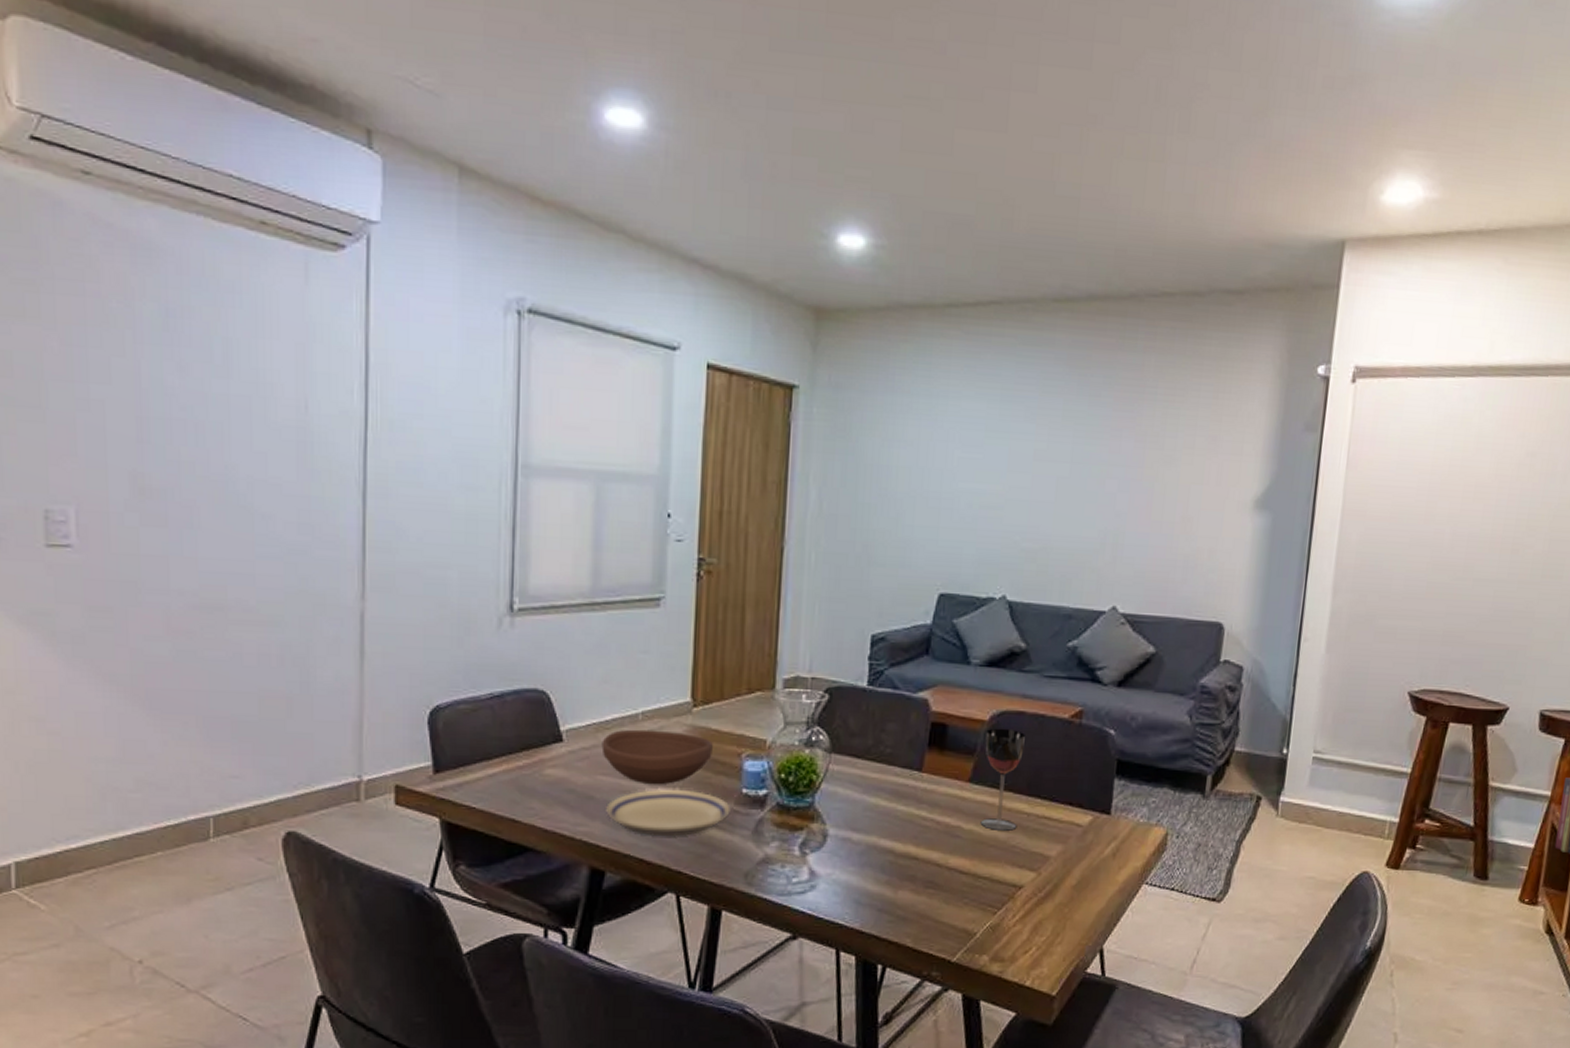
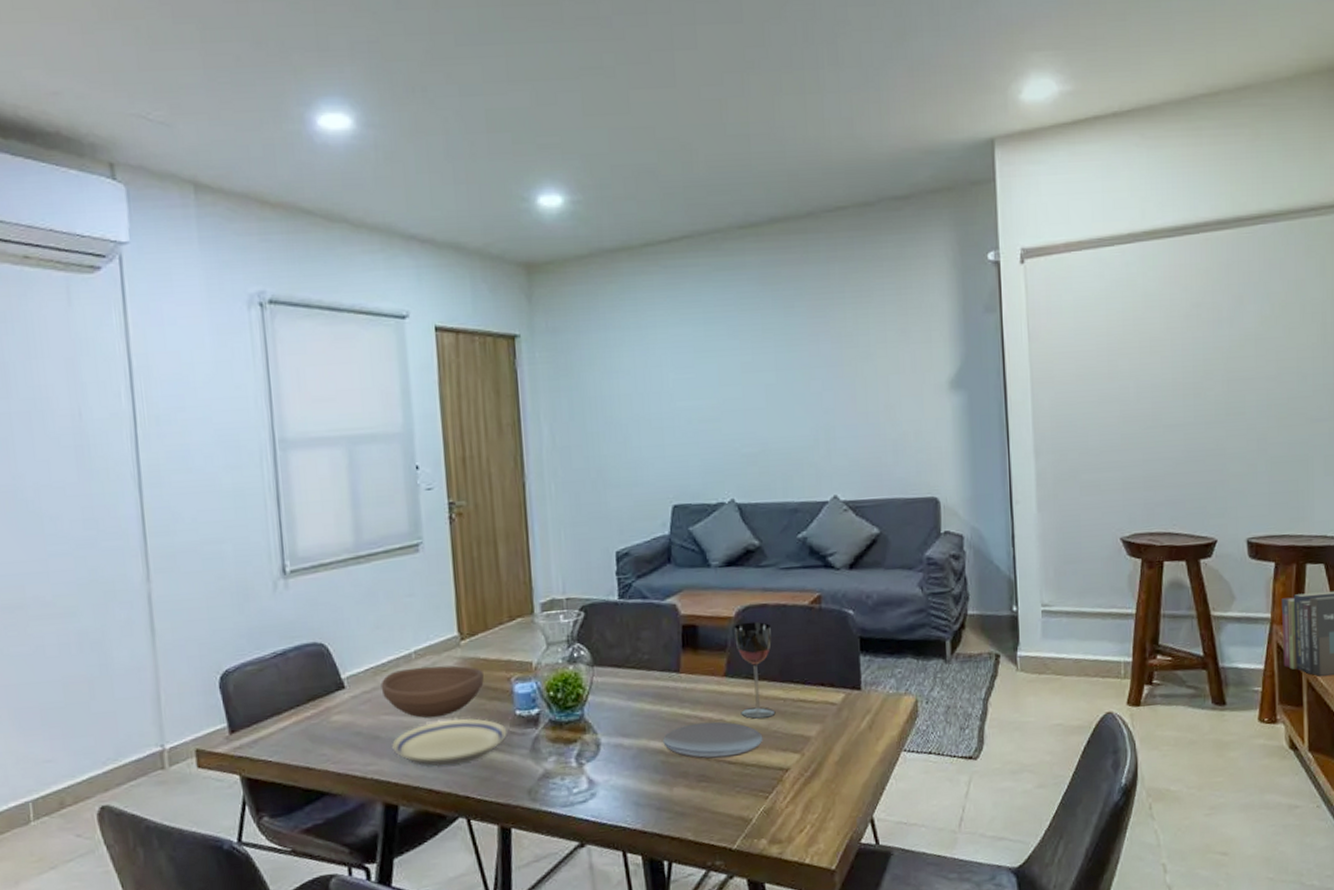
plate: none [894,827,1000,867] -> present [663,721,763,760]

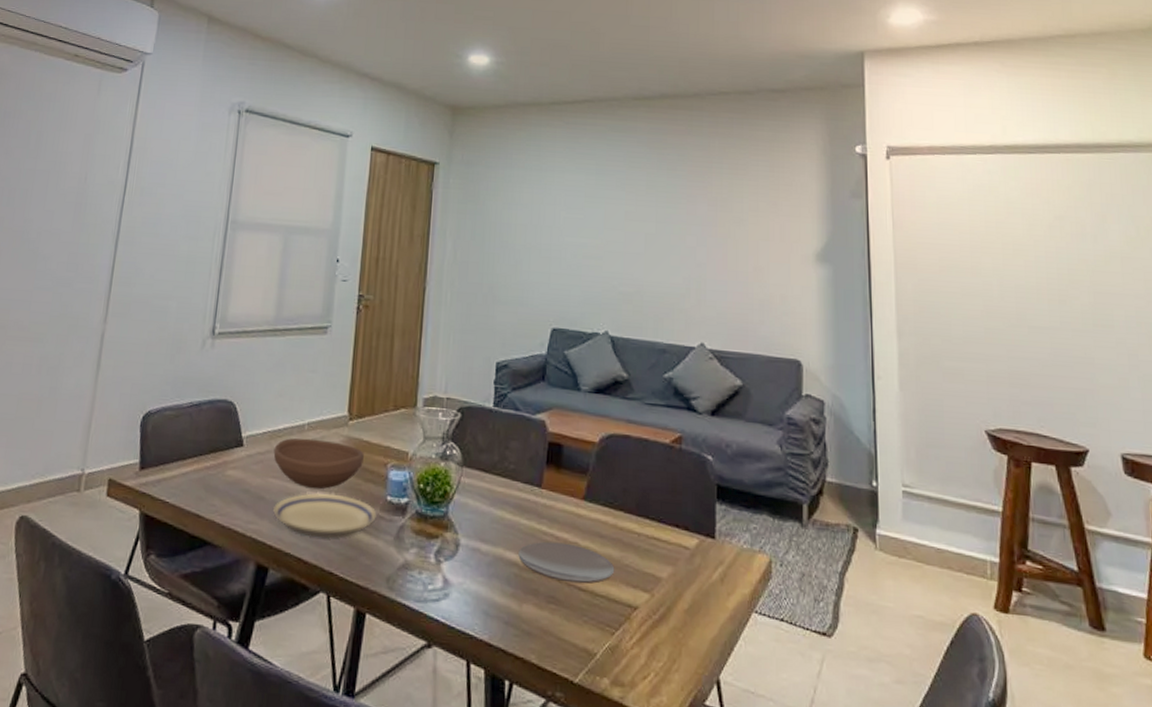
wineglass: present [734,621,776,719] -> none [595,449,632,550]

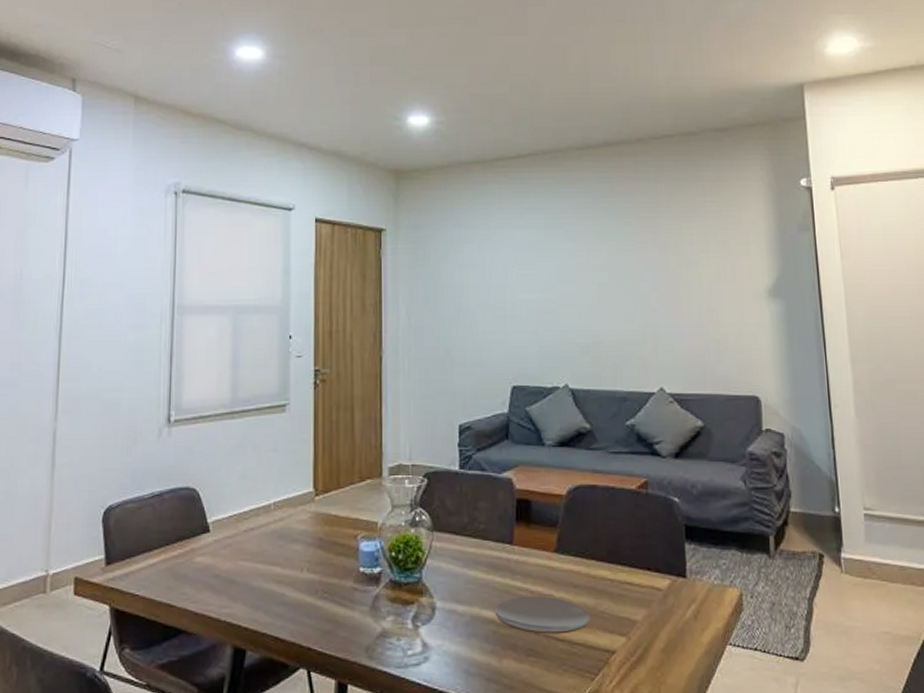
bowl: present [273,438,364,489] -> none [241,518,333,568]
plate: present [273,492,377,538] -> none [246,570,351,614]

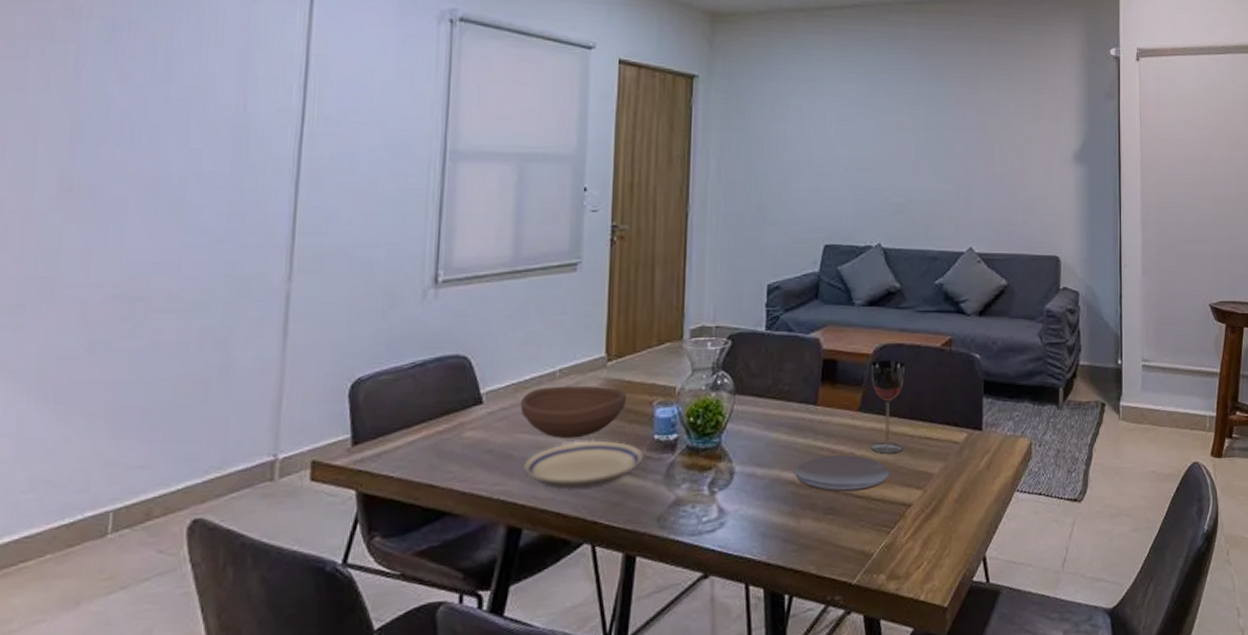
bowl: none [241,518,333,568] -> present [520,385,626,439]
plate: none [246,570,351,614] -> present [524,441,643,488]
wineglass: none [565,501,603,597] -> present [871,360,905,454]

